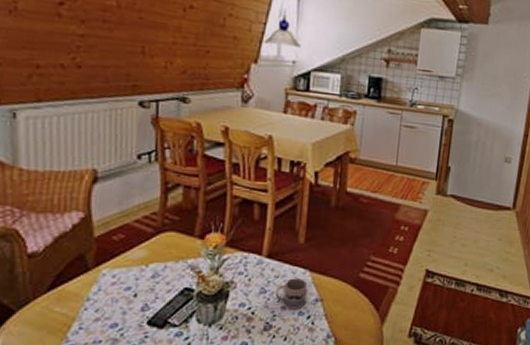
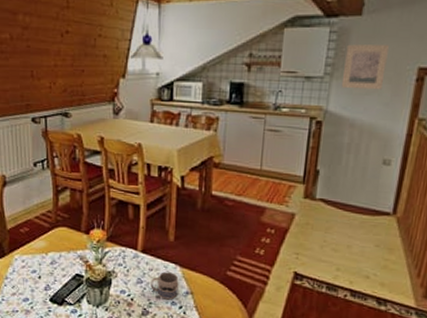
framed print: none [470,49,510,93] -> present [341,44,389,90]

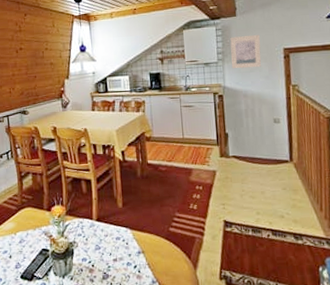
mug: present [150,272,179,300] -> none [107,235,132,261]

